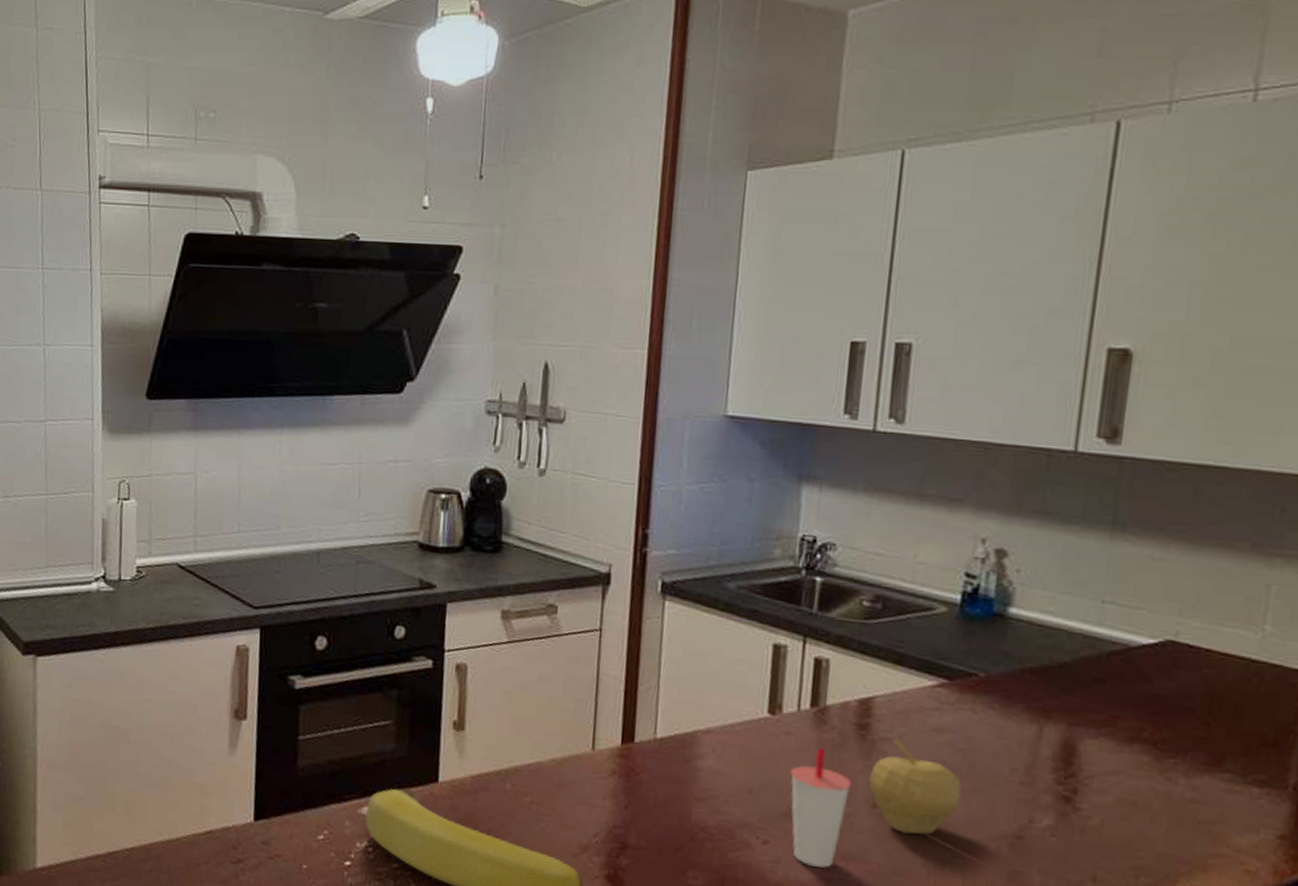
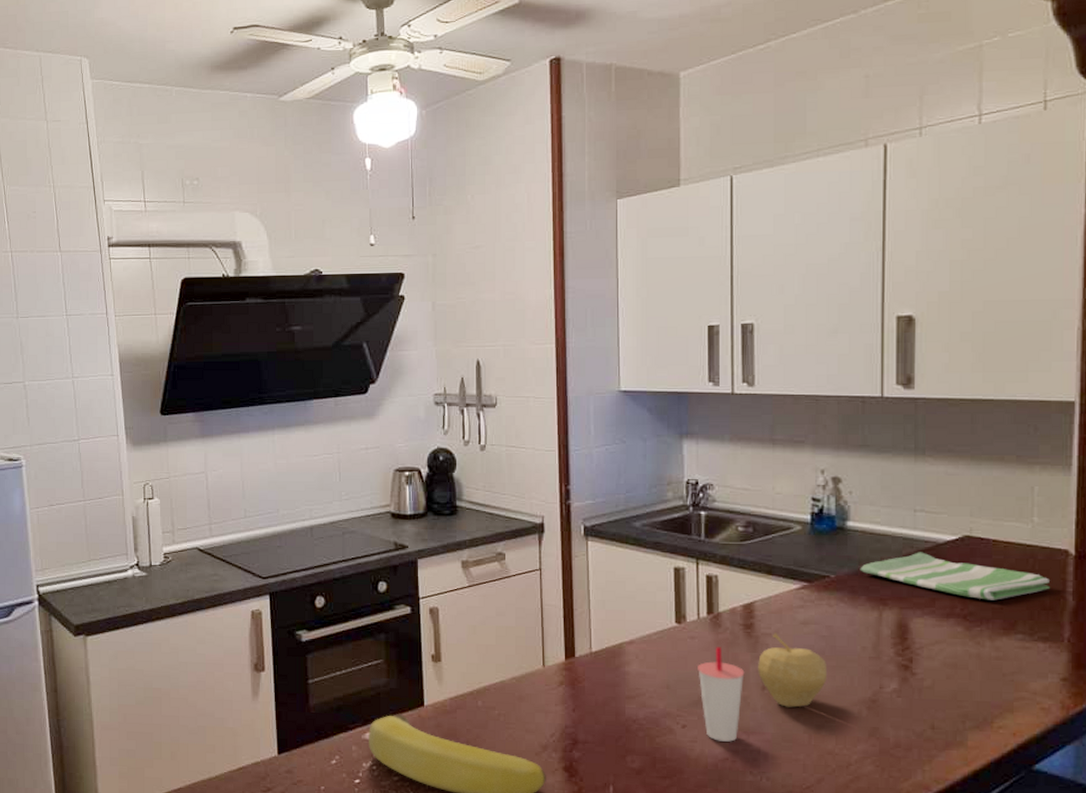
dish towel: none [1019,655,1278,727] -> present [860,552,1051,601]

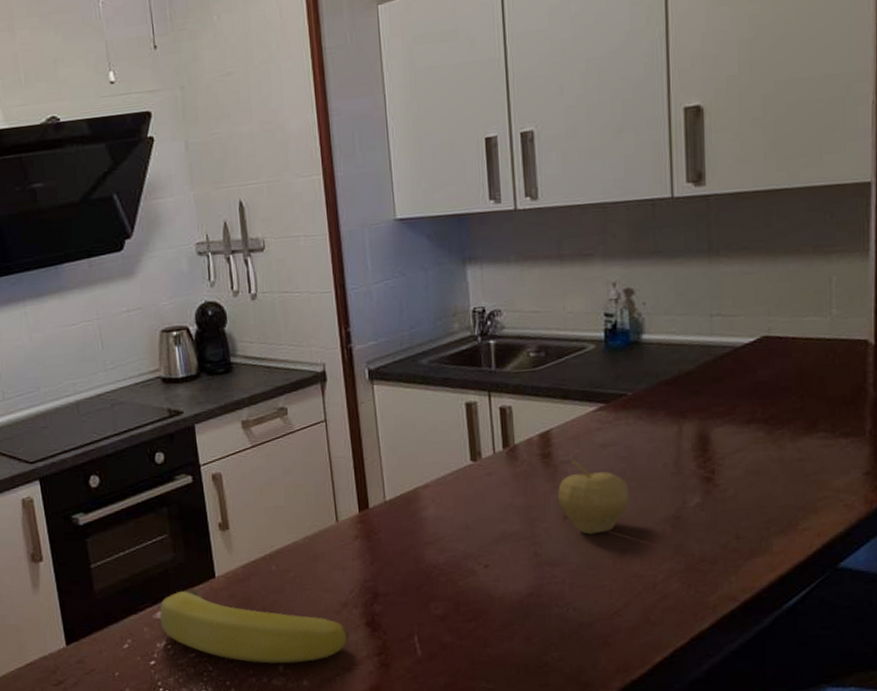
cup: present [698,647,745,742] -> none [496,480,545,577]
dish towel: present [860,552,1051,601] -> none [657,358,851,401]

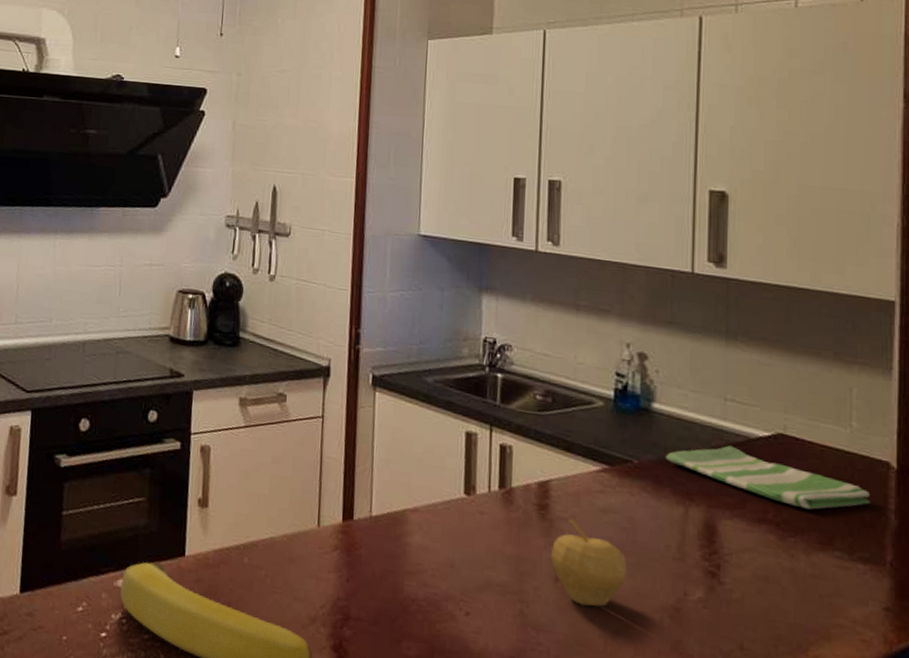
dish towel: none [657,358,851,401] -> present [665,445,871,510]

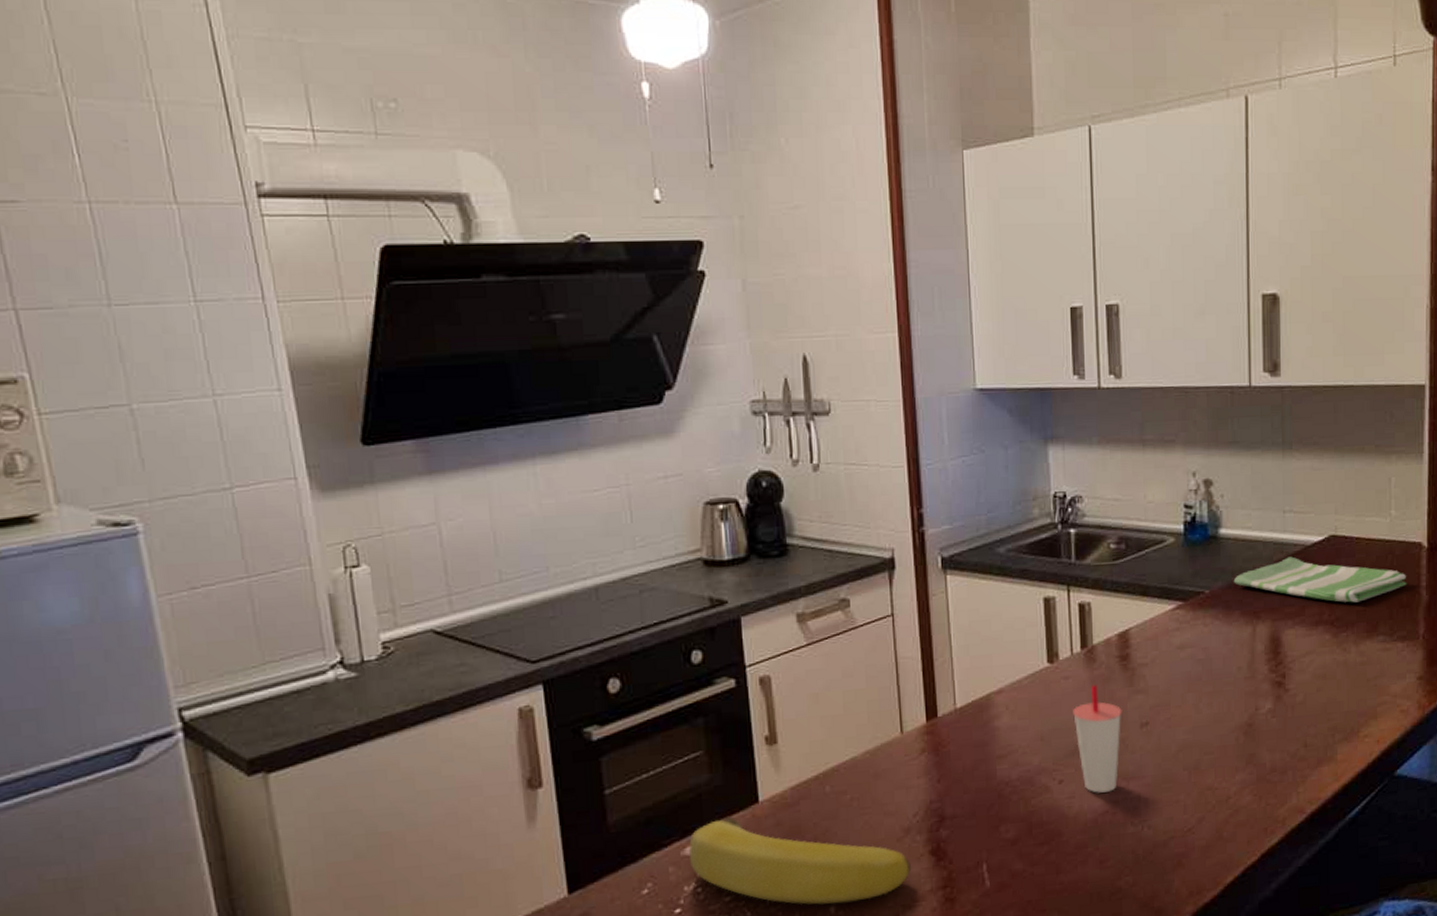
cup: none [486,526,537,638] -> present [1073,685,1122,793]
fruit: present [551,517,627,607] -> none [1135,661,1205,744]

